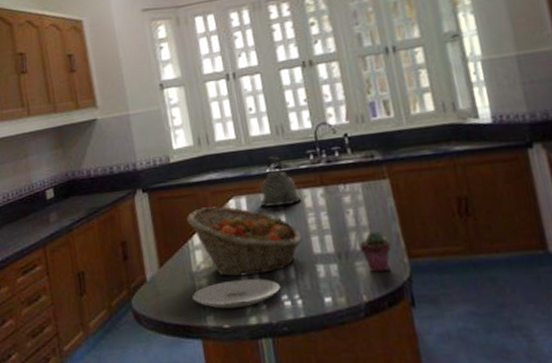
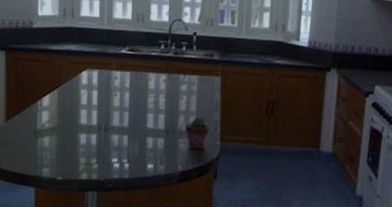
fruit basket: present [186,206,302,277] -> none [39,74,140,139]
plate: present [192,278,281,309] -> none [33,140,114,164]
kettle: present [258,156,302,208] -> none [109,40,147,85]

